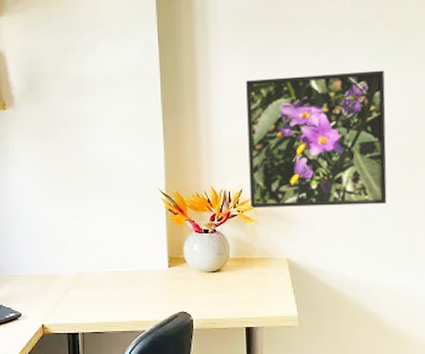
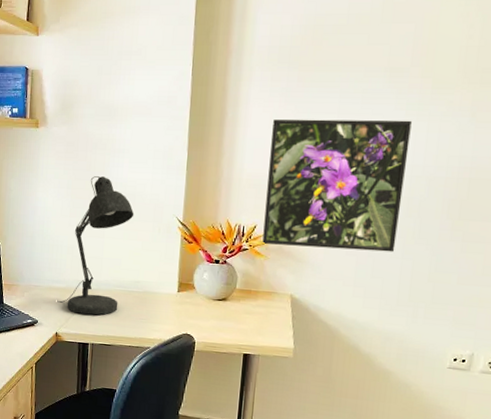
desk lamp: none [42,153,114,301] -> present [58,176,134,315]

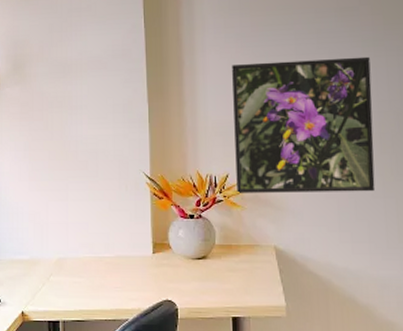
desk lamp: present [58,176,134,315] -> none [22,135,98,288]

